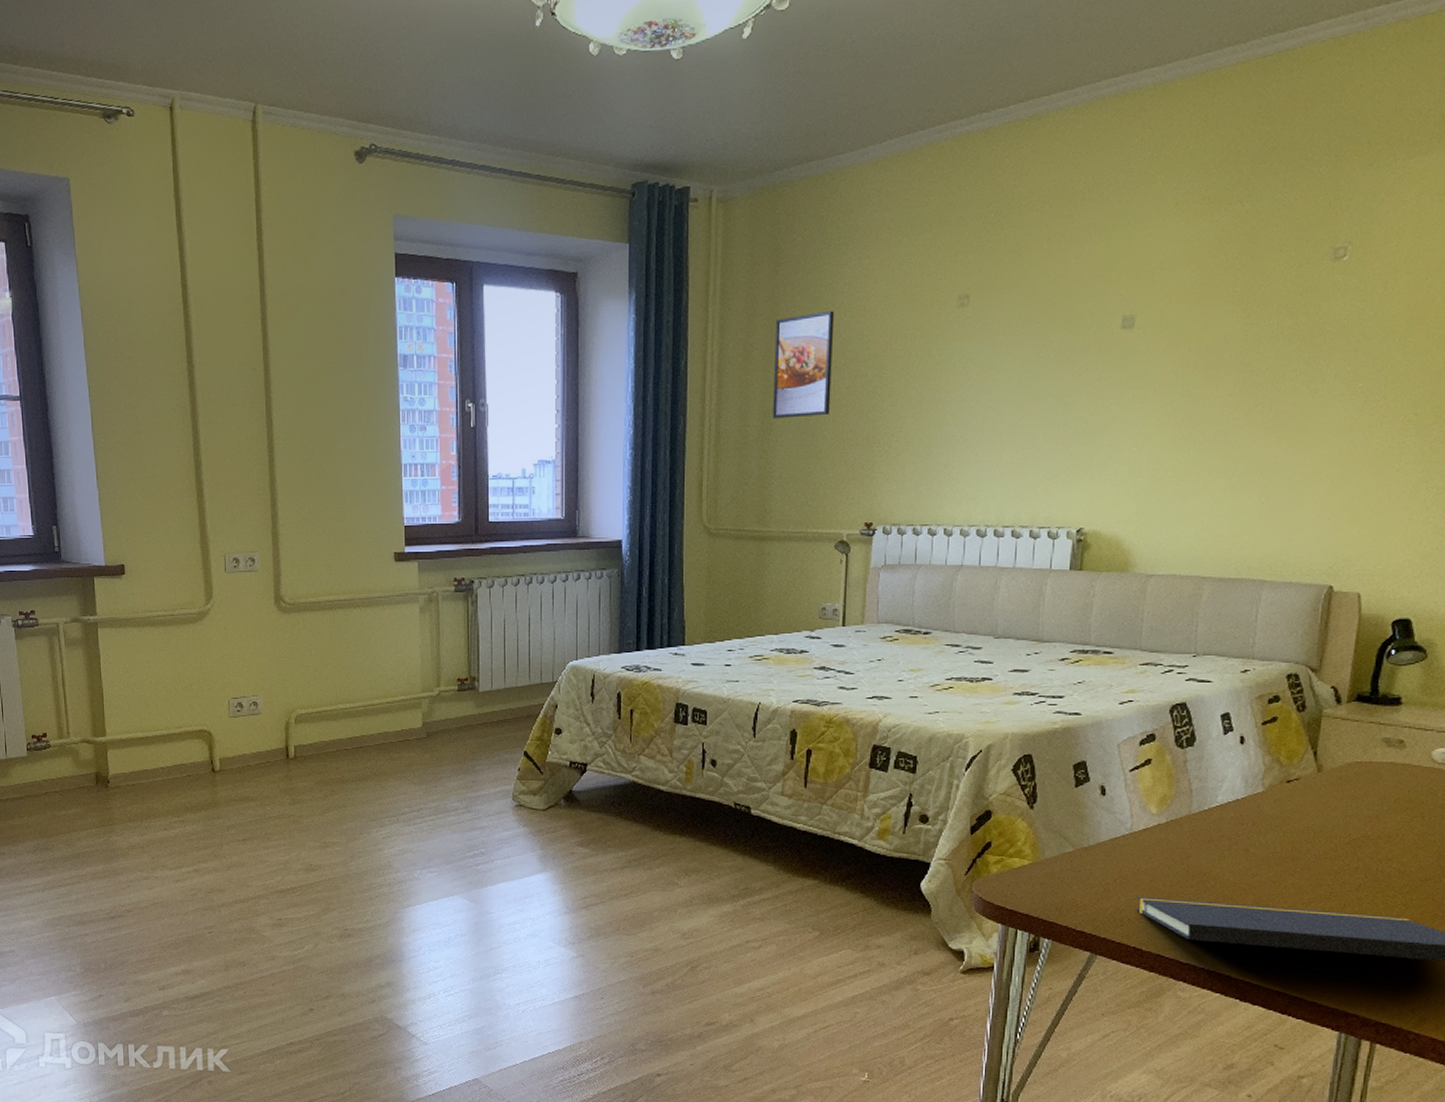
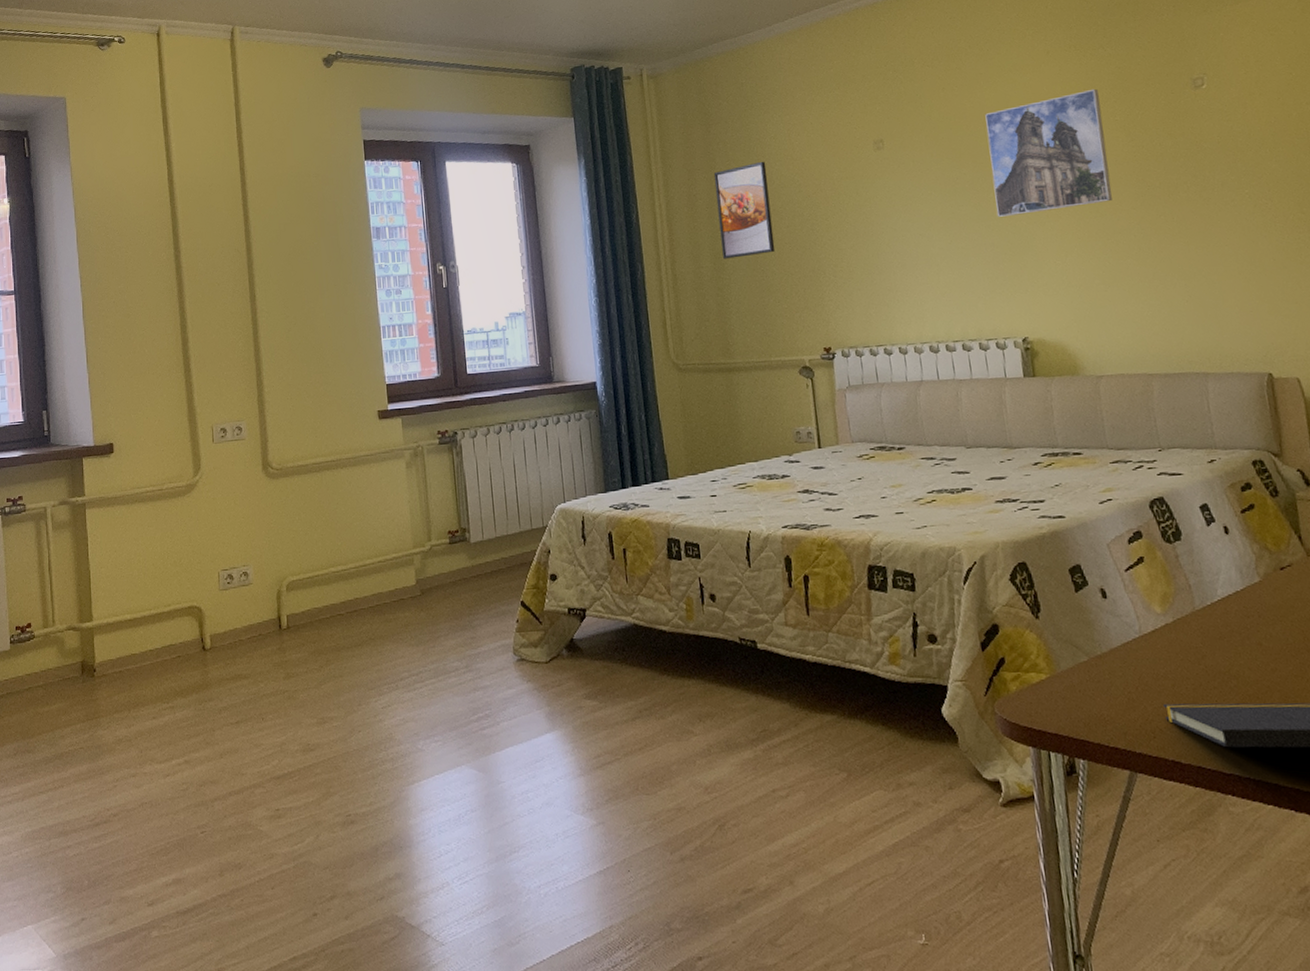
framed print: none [1078,251,1223,394] -> present [985,88,1112,217]

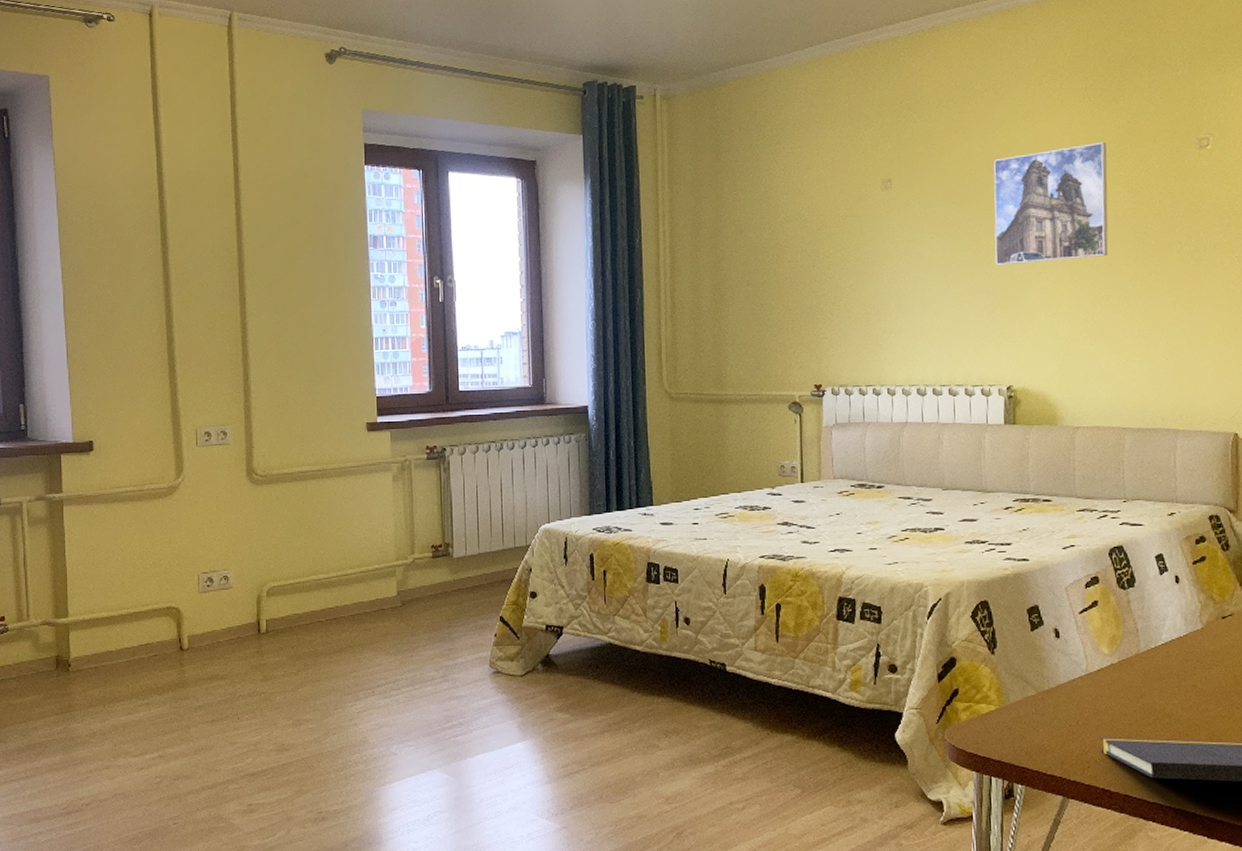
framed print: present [713,161,776,259] -> none [720,193,776,290]

